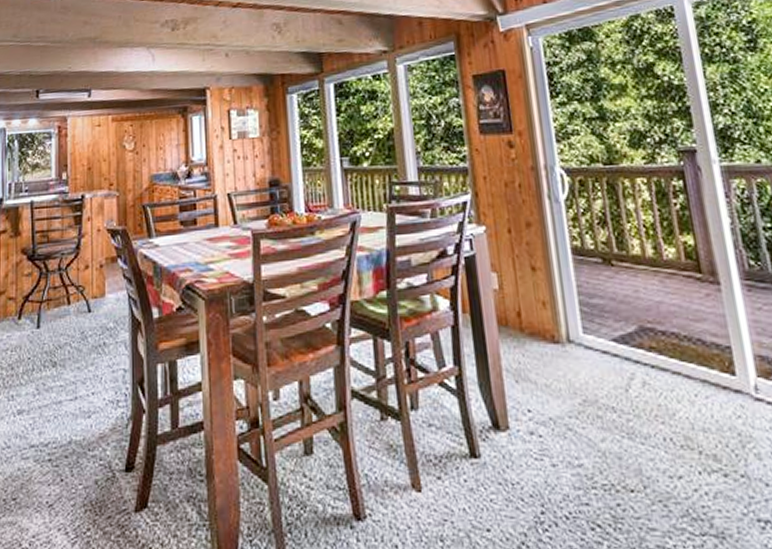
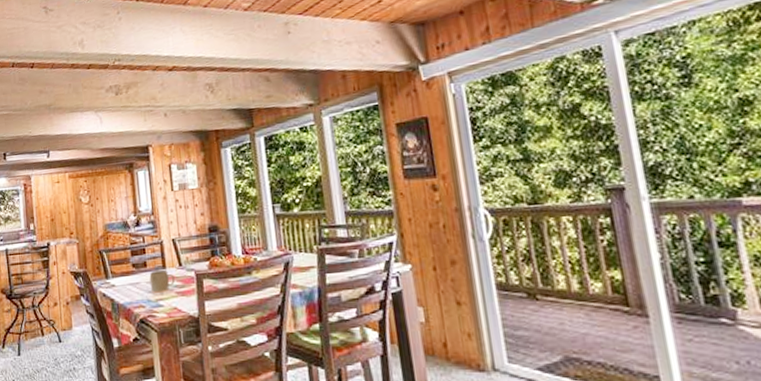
mug: none [199,228,228,255] -> present [149,269,175,293]

